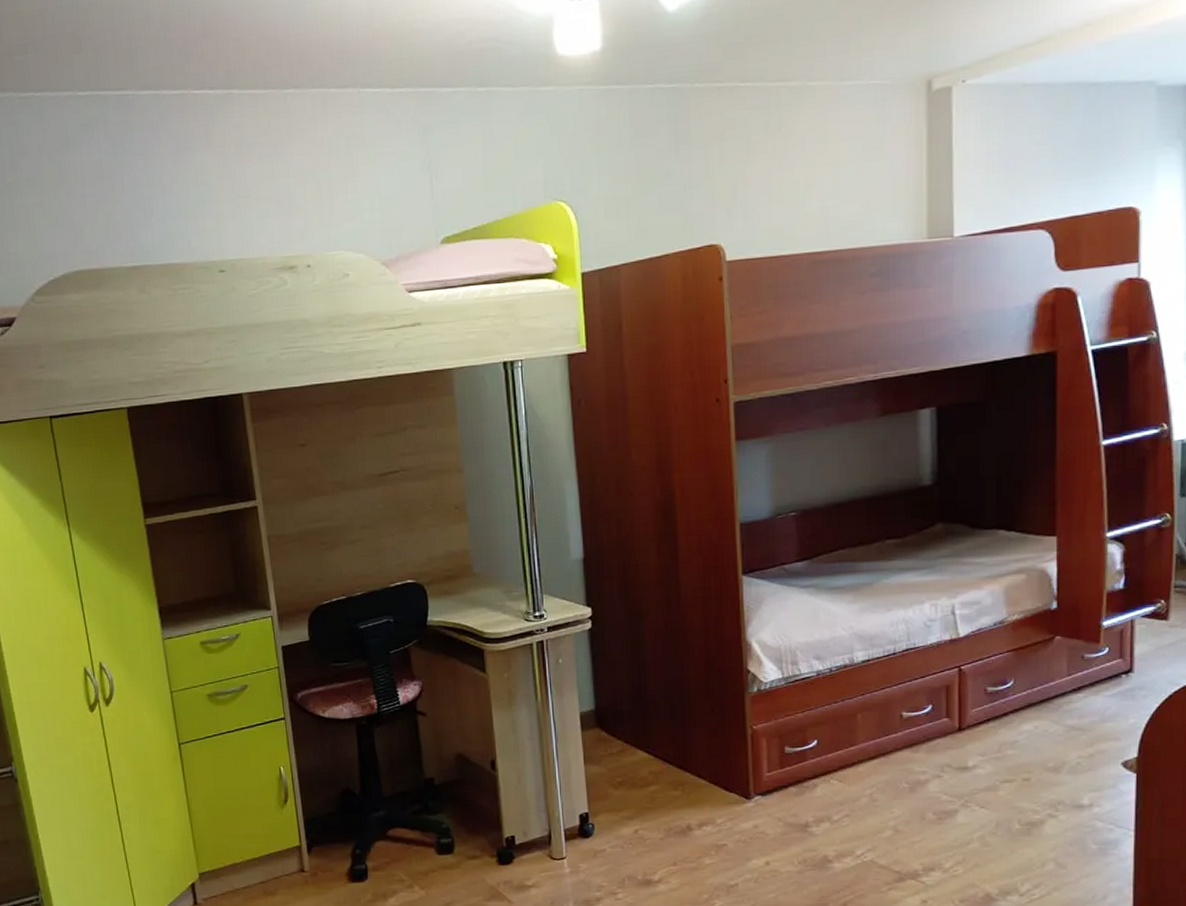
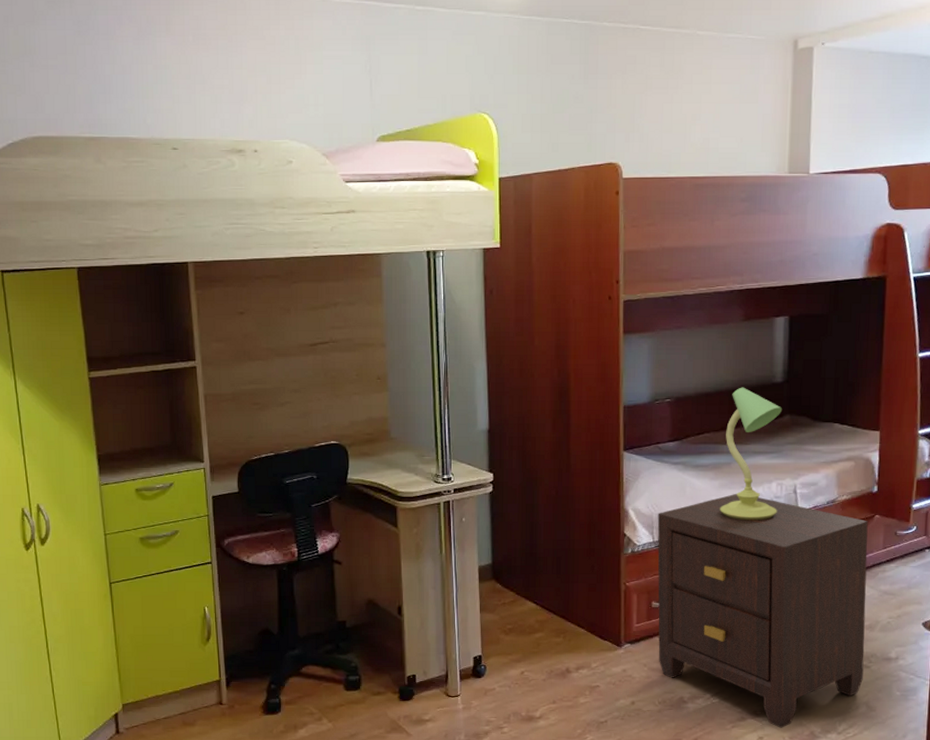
nightstand: none [787,617,1049,890] -> present [657,493,868,728]
table lamp: none [861,493,933,649] -> present [720,387,783,521]

